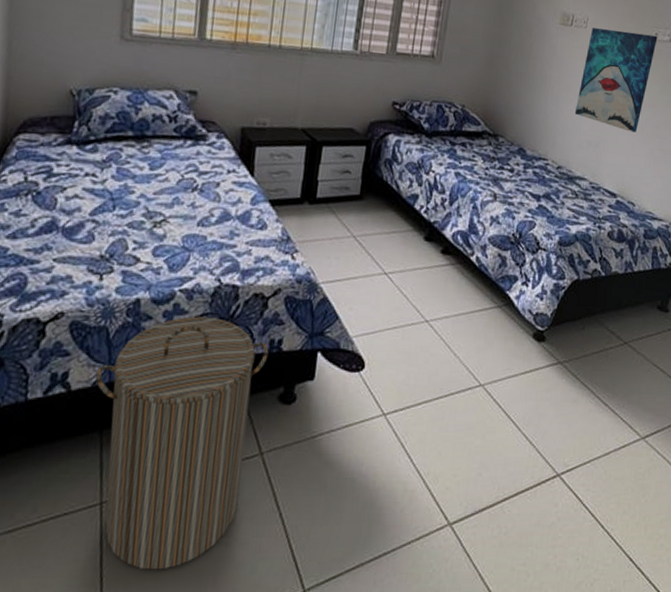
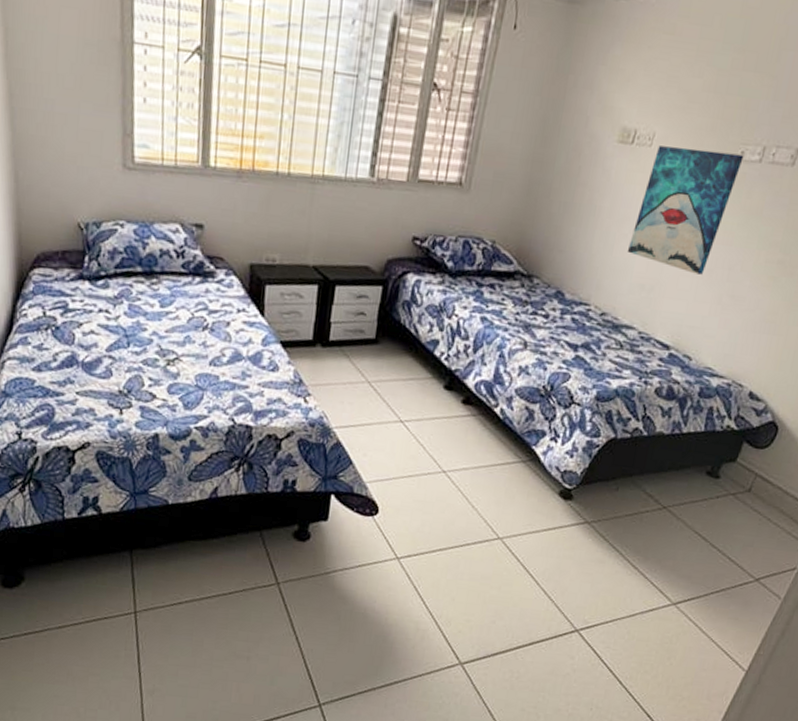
laundry hamper: present [95,316,269,570] -> none [122,453,283,673]

